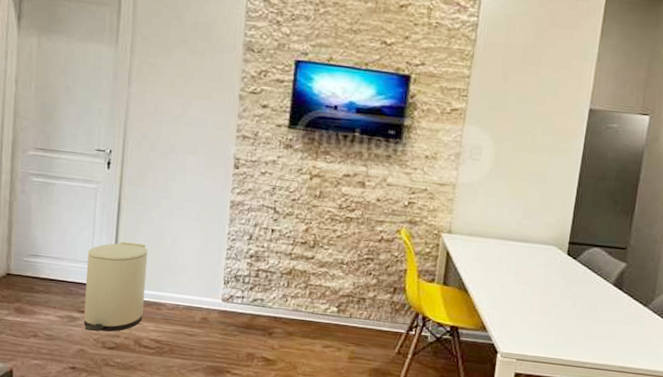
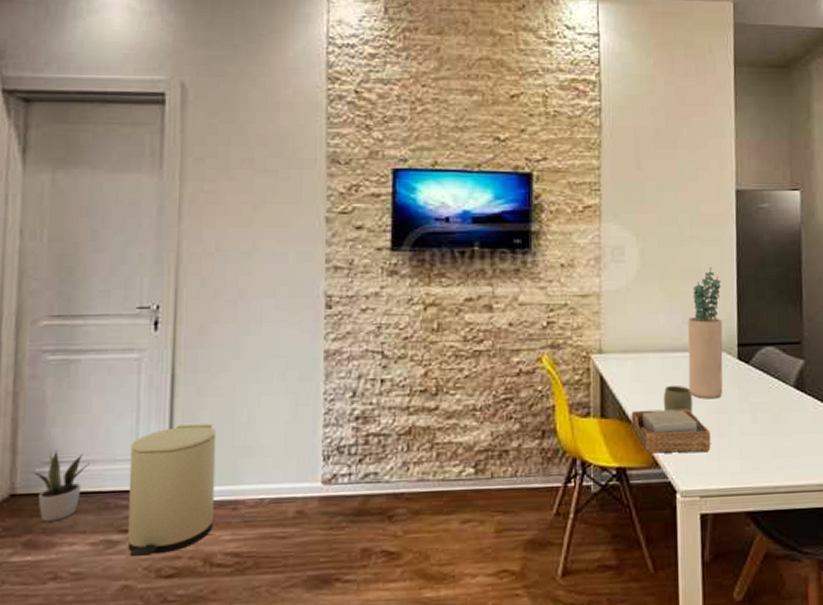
potted plant: none [21,247,60,297] -> present [32,450,90,522]
napkin holder: none [467,283,534,326] -> present [631,409,711,454]
mug: none [496,267,523,293] -> present [663,385,693,414]
vase: none [520,174,562,284] -> present [687,267,723,399]

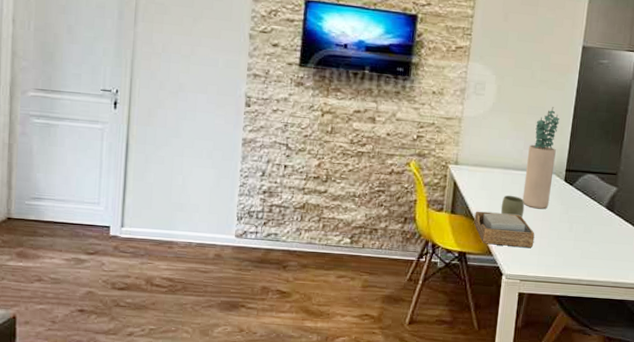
potted plant: present [32,450,90,522] -> none [23,190,65,241]
pedal bin: present [128,423,217,556] -> none [92,181,159,273]

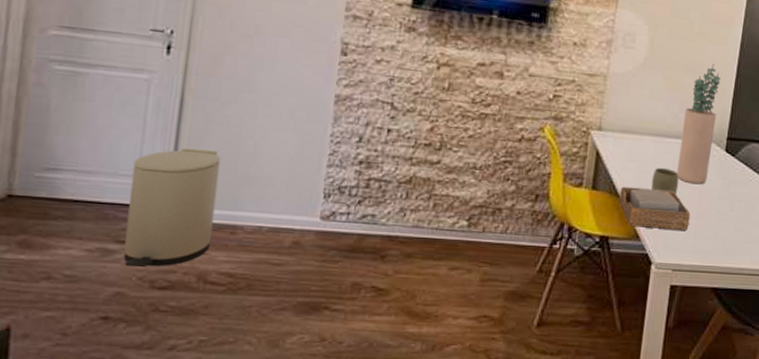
pedal bin: none [92,181,159,273] -> present [123,147,221,267]

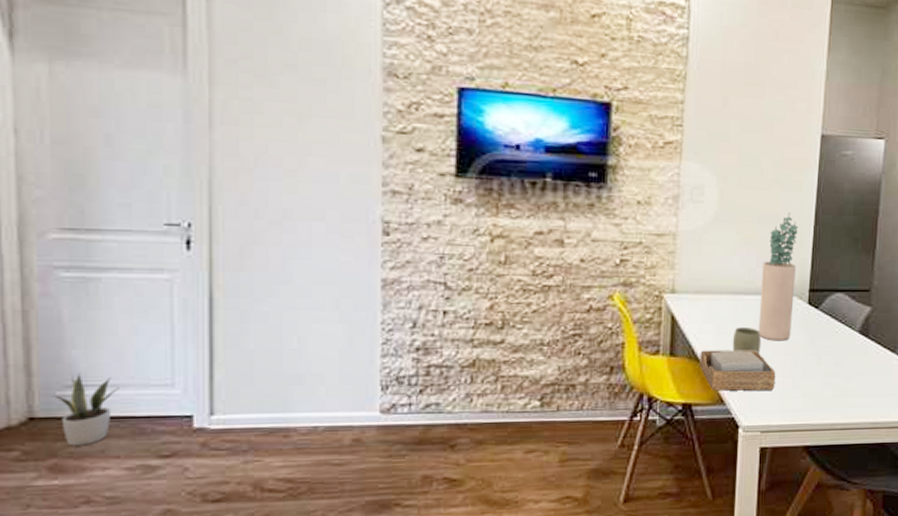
potted plant: none [31,158,91,225] -> present [52,373,119,446]
pedal bin: present [123,147,221,267] -> none [165,349,263,481]

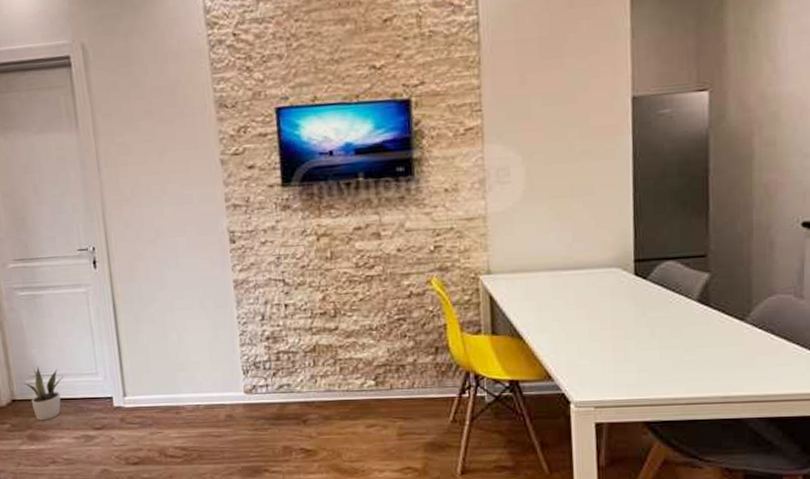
napkin holder: present [700,350,776,391] -> none [522,325,606,368]
mug: present [732,326,762,355] -> none [554,302,587,330]
vase: present [758,212,798,341] -> none [579,182,618,315]

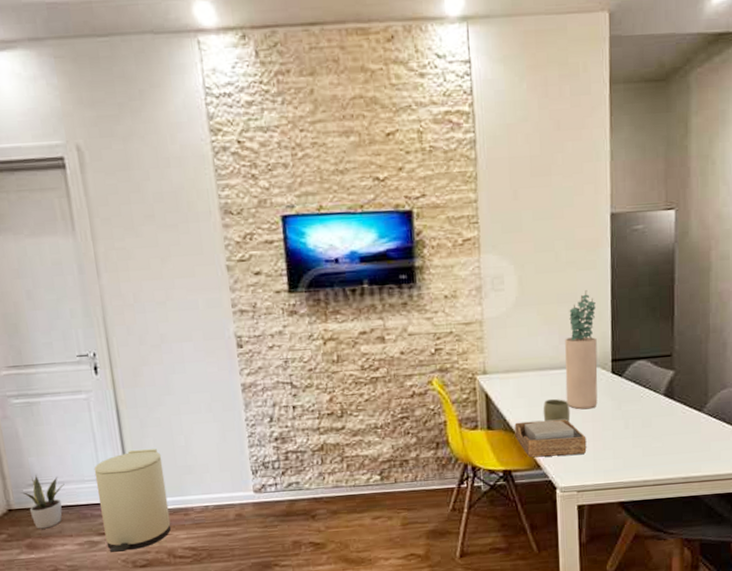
pedal bin: none [91,344,163,448] -> present [94,449,171,552]
napkin holder: none [522,325,606,368] -> present [514,419,587,458]
mug: none [554,302,587,330] -> present [543,398,571,423]
vase: none [579,182,618,315] -> present [564,290,598,410]

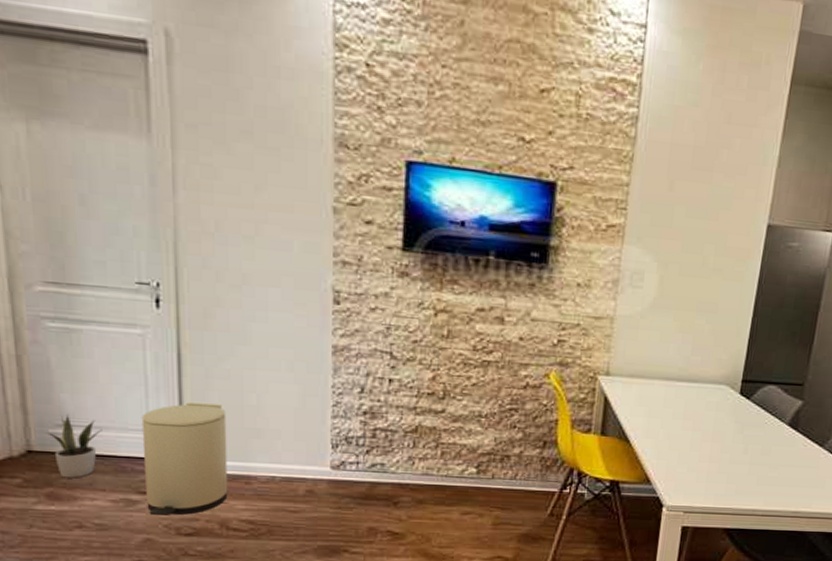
napkin holder: present [514,419,587,458] -> none [629,431,703,475]
mug: present [543,398,571,423] -> none [661,411,691,440]
vase: present [564,290,598,410] -> none [688,302,736,428]

